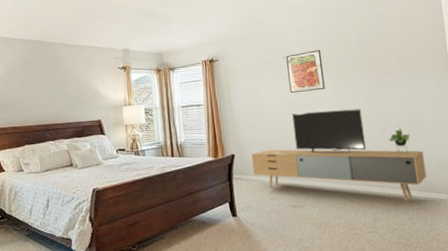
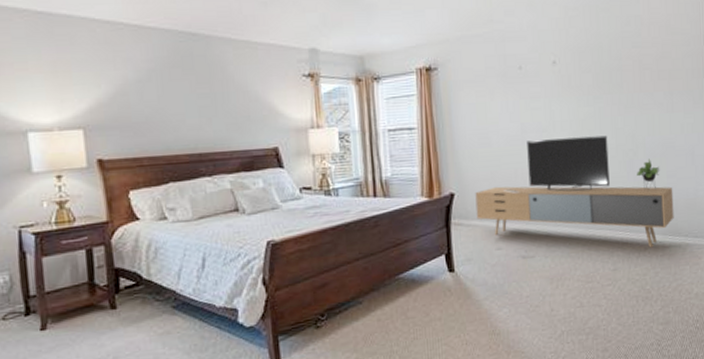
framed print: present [286,50,325,94] -> none [523,59,568,115]

